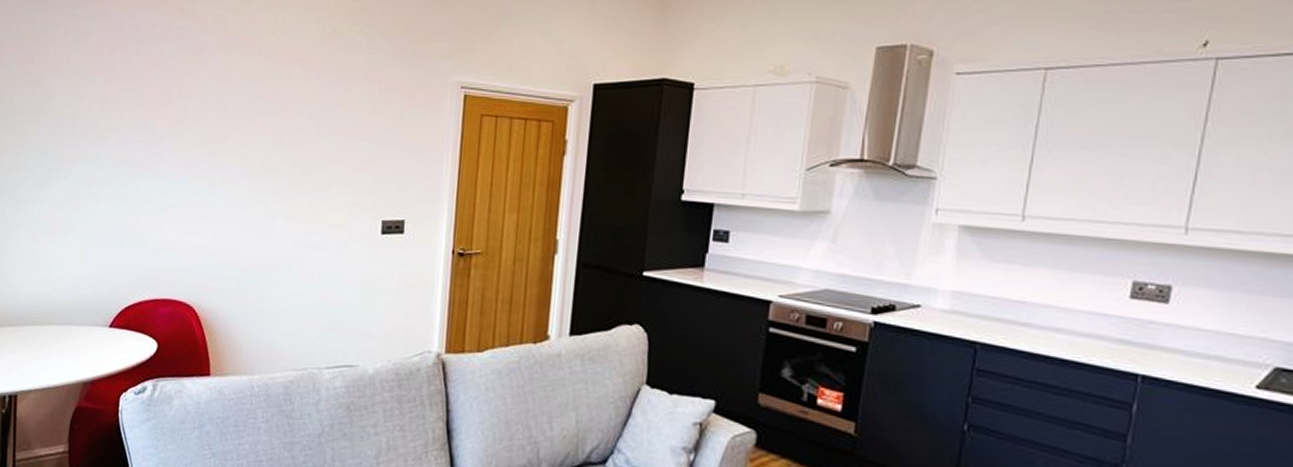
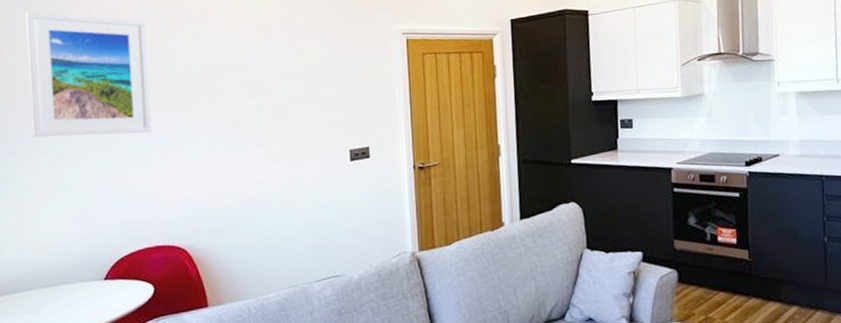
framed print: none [54,17,180,170] -> present [26,12,152,138]

